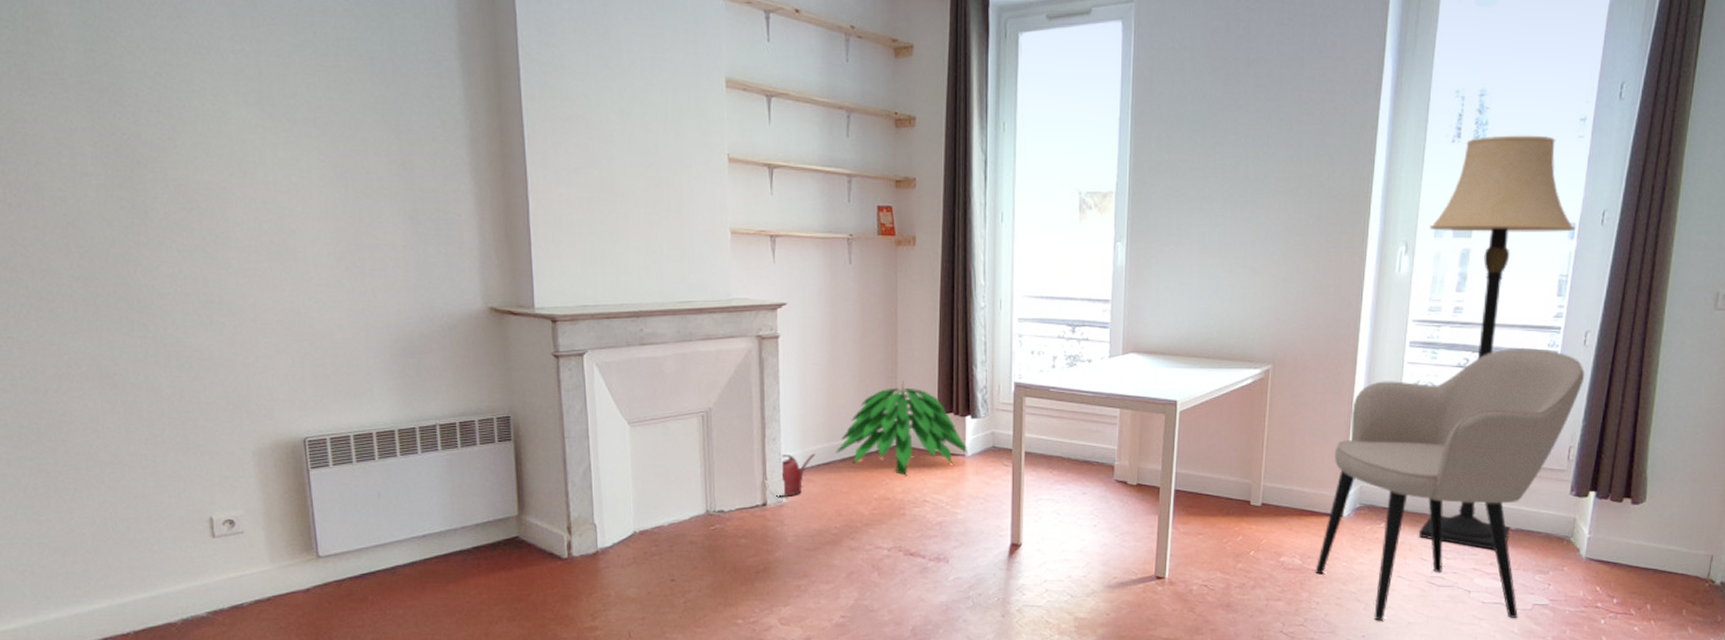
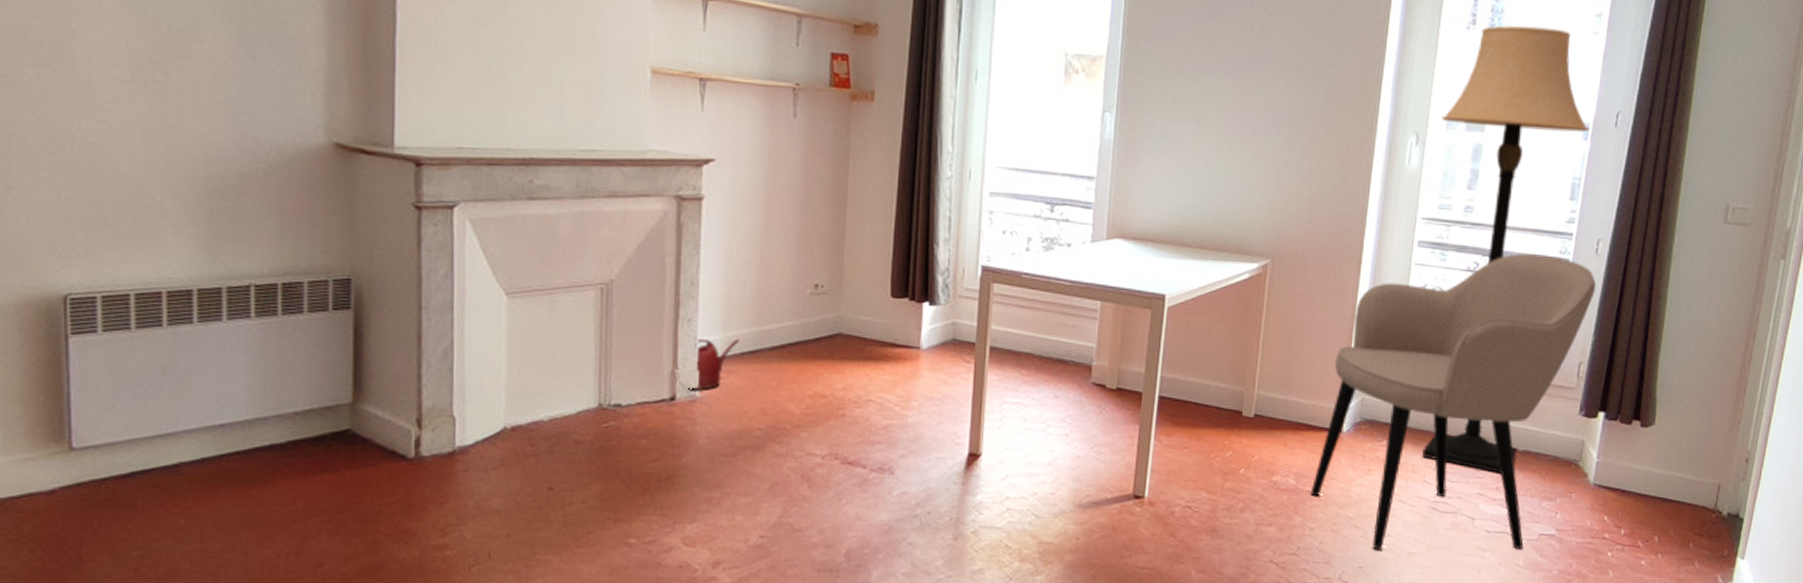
indoor plant: present [835,381,967,475] -> none [764,258,923,368]

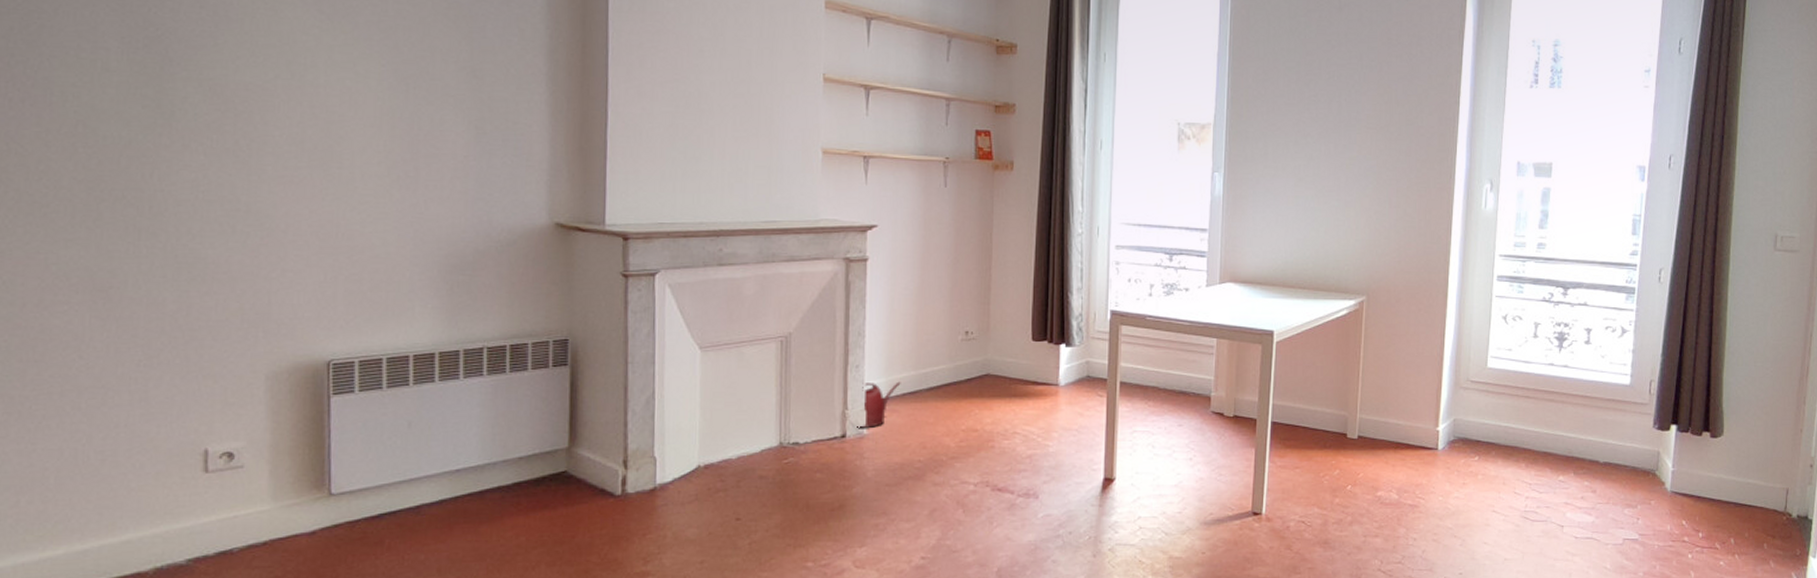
armchair: present [1310,253,1597,550] -> none [1412,283,1661,557]
lamp: present [1422,25,1590,473] -> none [1512,82,1646,484]

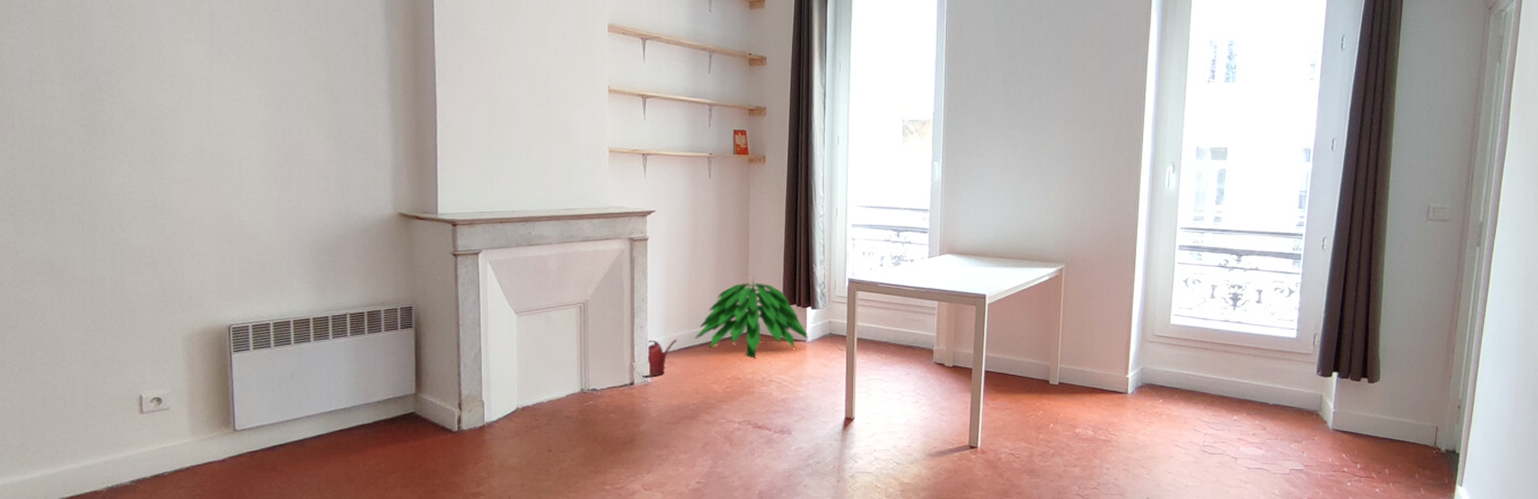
indoor plant: none [922,307,1061,405] -> present [695,277,808,358]

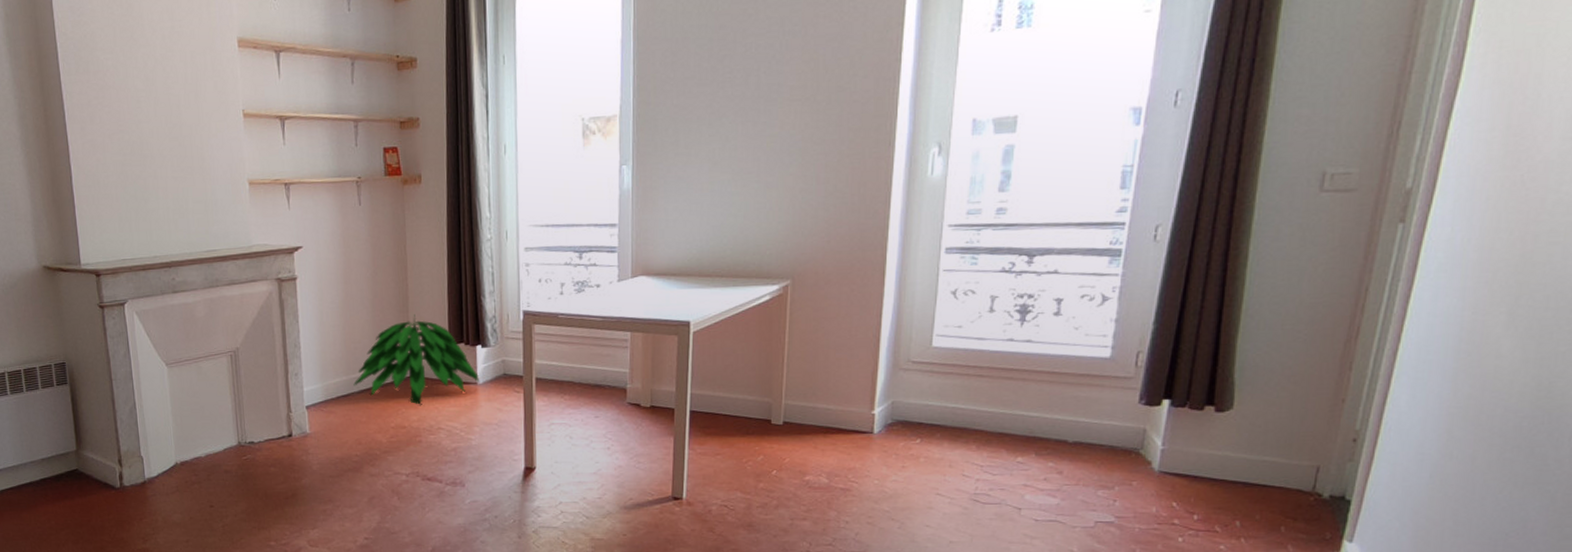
watering can: present [643,339,677,378] -> none [301,386,335,429]

